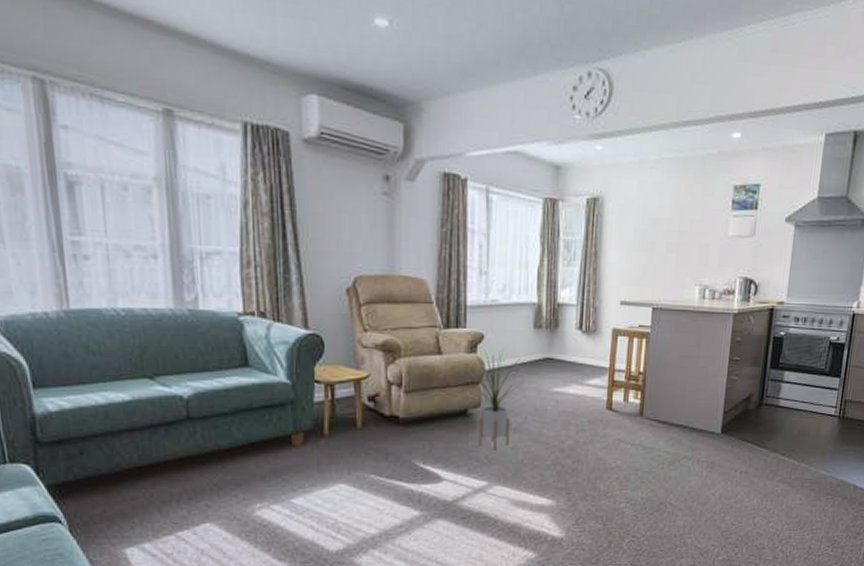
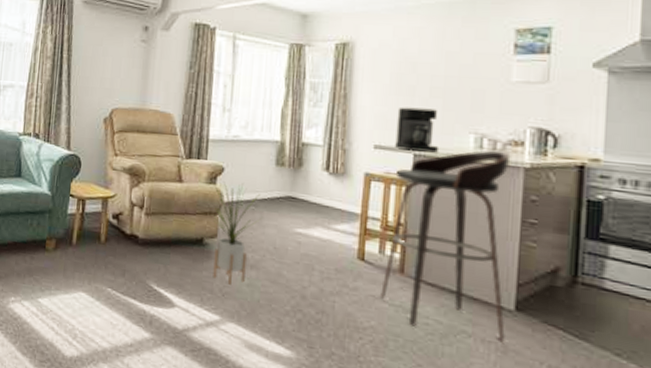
bar stool: none [624,298,725,460] -> present [380,148,511,341]
coffee maker: none [638,263,673,305] -> present [395,107,440,153]

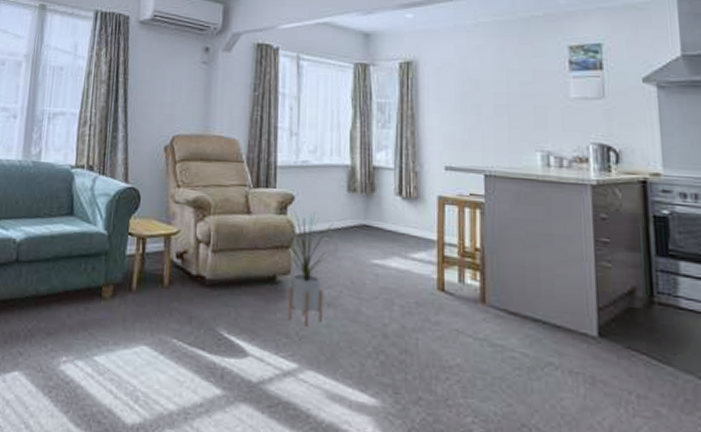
bar stool: present [380,148,511,341] -> none [464,166,592,372]
coffee maker: present [395,107,440,153] -> none [465,126,509,173]

